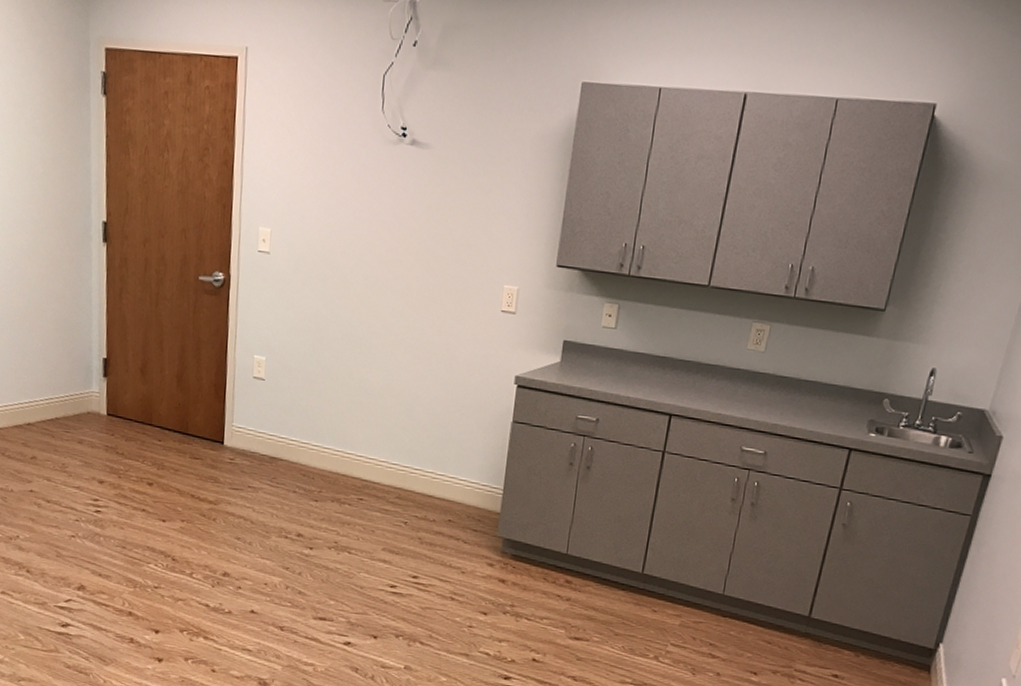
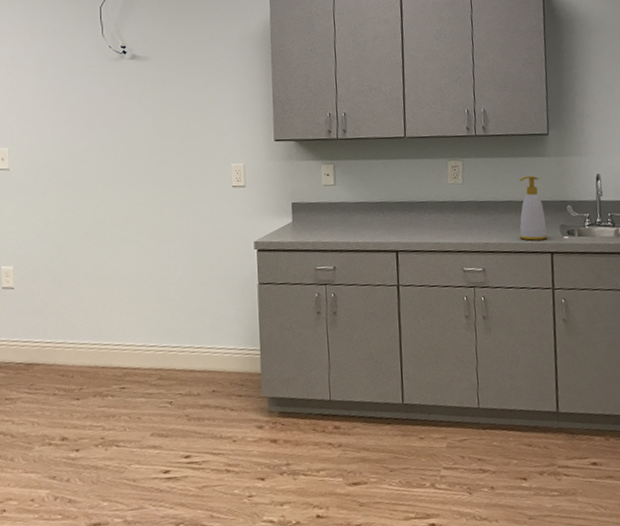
soap bottle: none [817,355,859,433] -> present [519,175,547,241]

